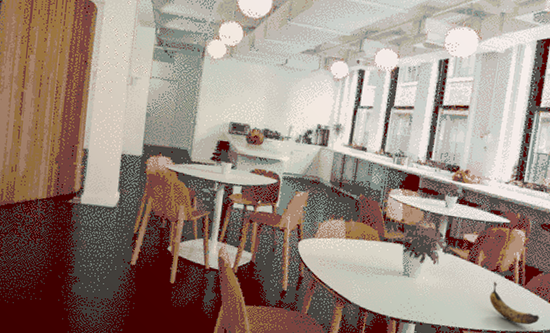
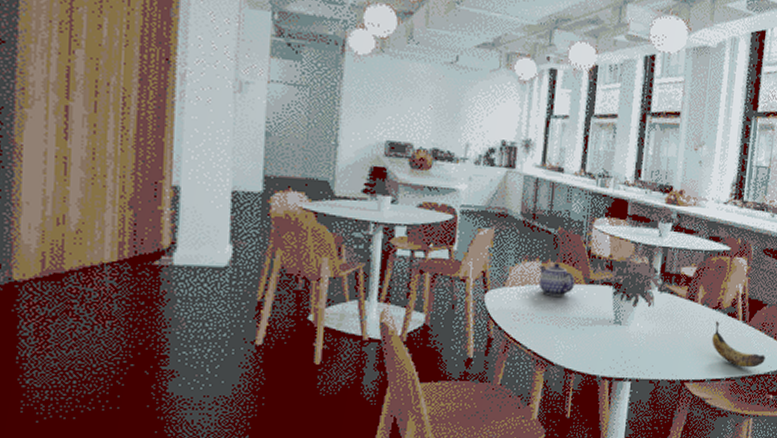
teapot: none [341,222,372,250] -> present [538,262,576,297]

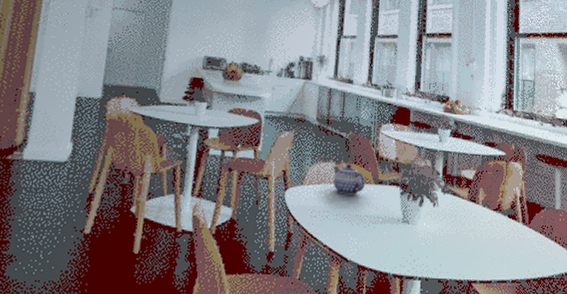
banana: present [712,321,766,368] -> none [495,223,548,271]

